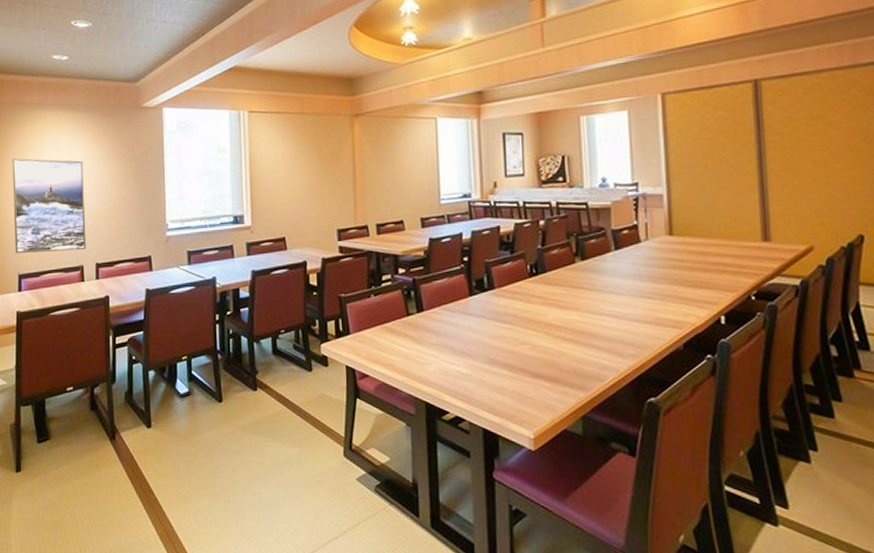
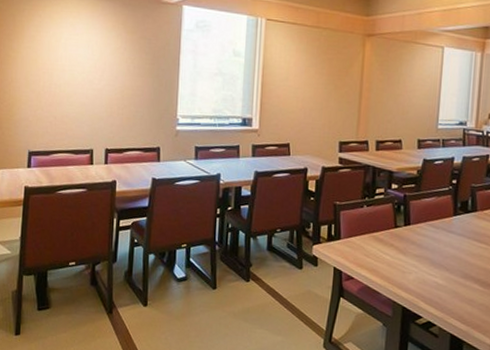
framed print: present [12,158,86,254] -> none [27,38,100,135]

